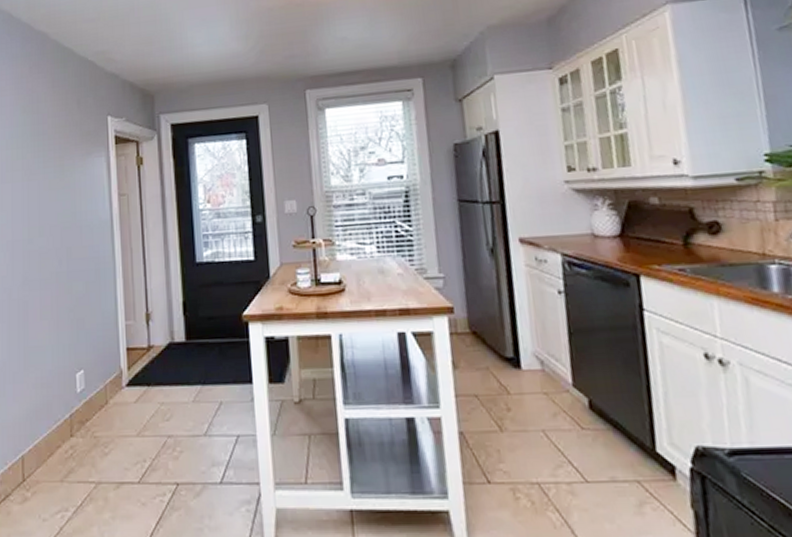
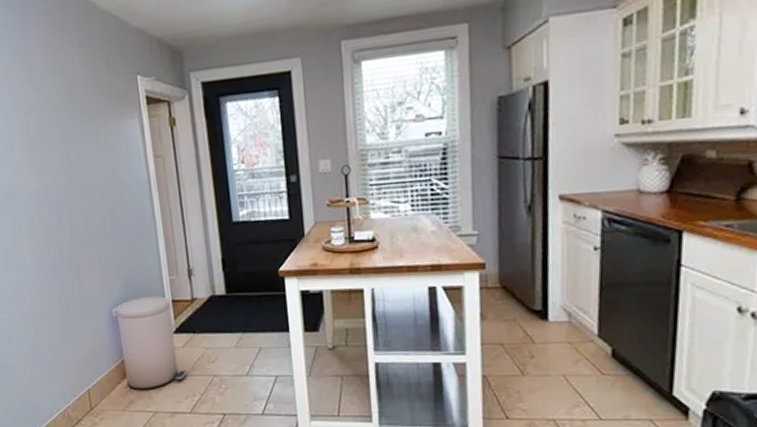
pedal bin: none [59,342,138,457] -> present [111,295,187,391]

